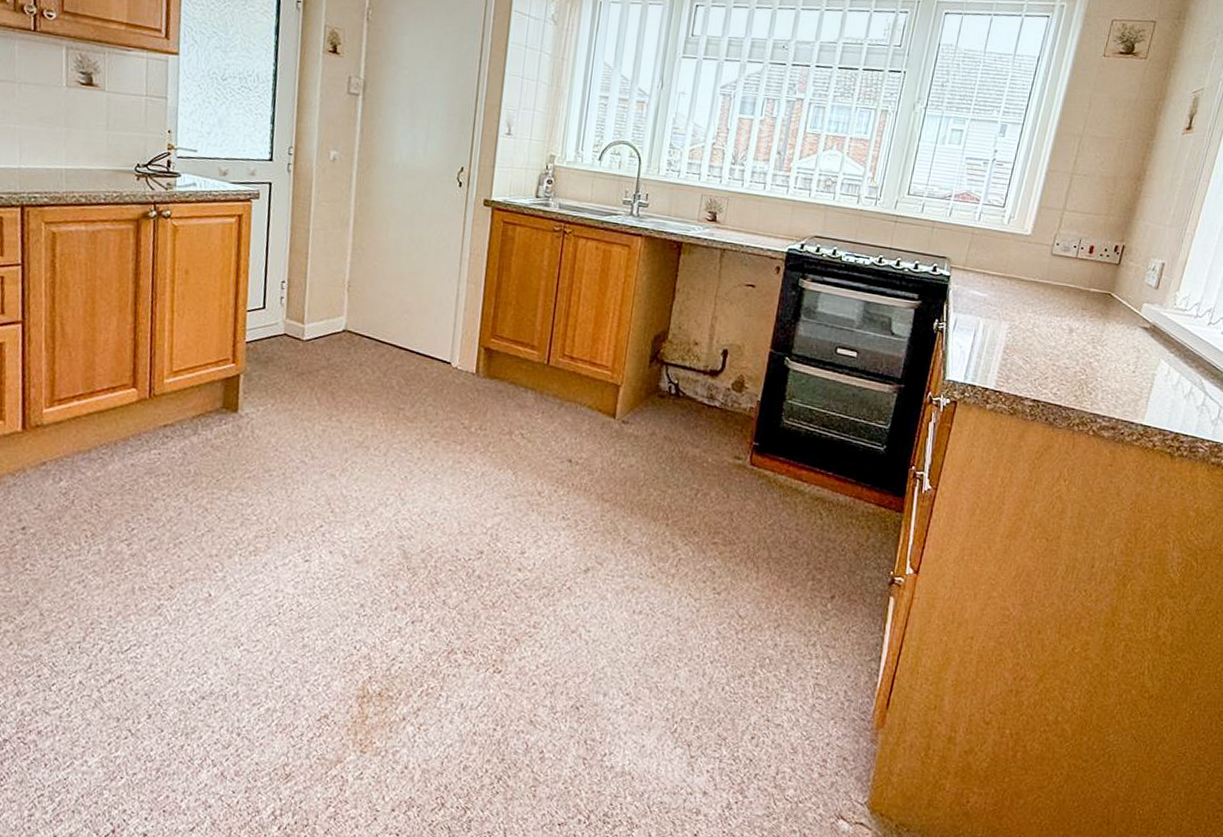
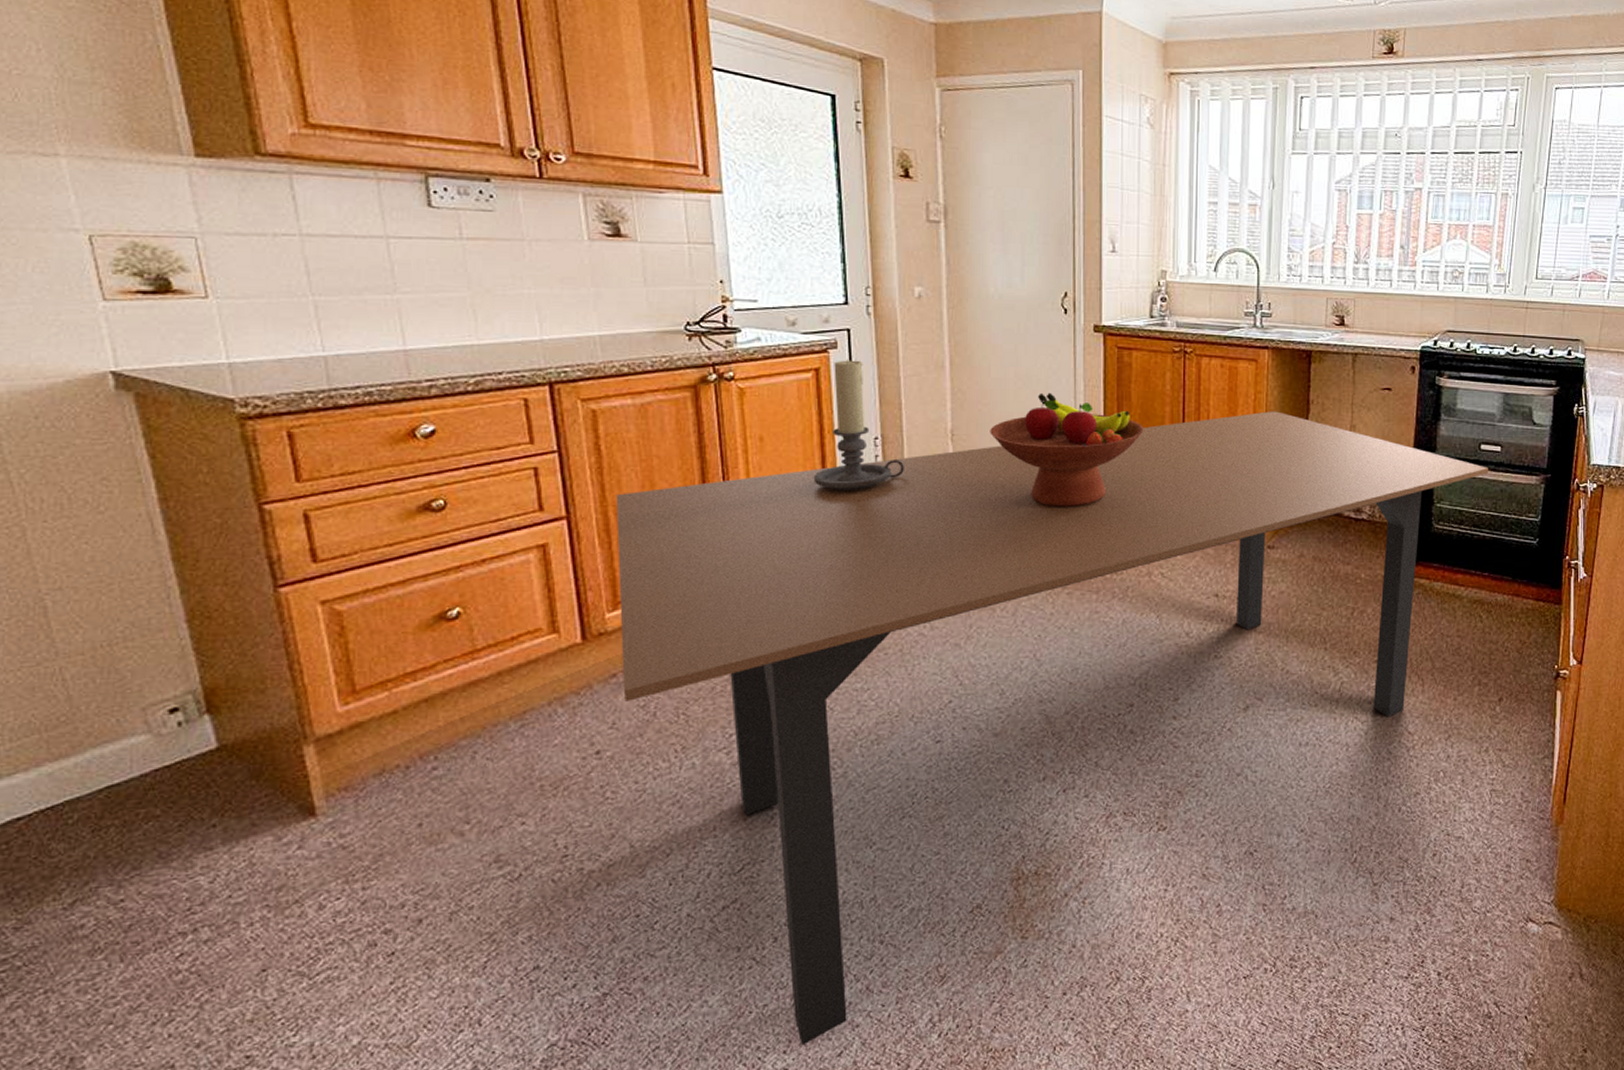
dining table: none [49,294,843,816] -> present [616,411,1488,1046]
candle holder: none [226,208,305,327] -> present [813,358,904,492]
fruit bowl: none [382,256,520,364] -> present [990,392,1144,507]

